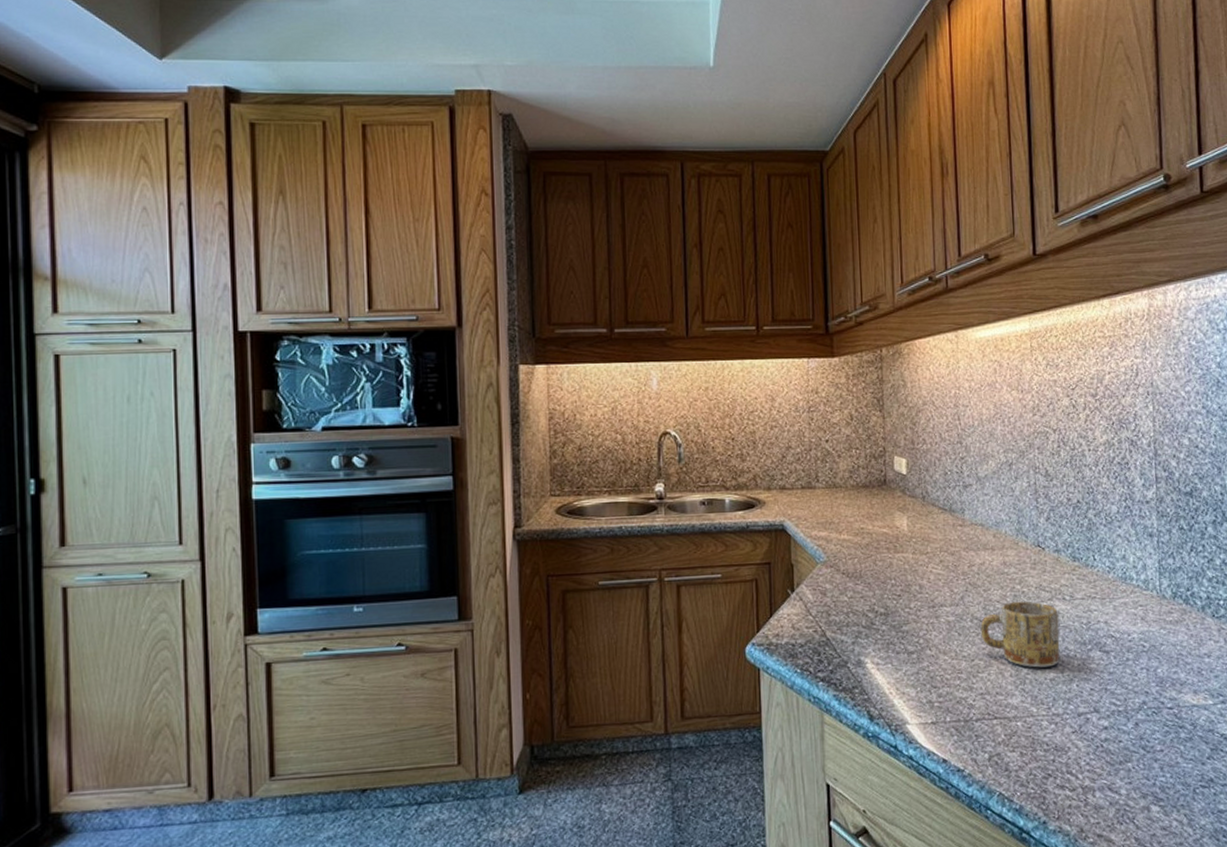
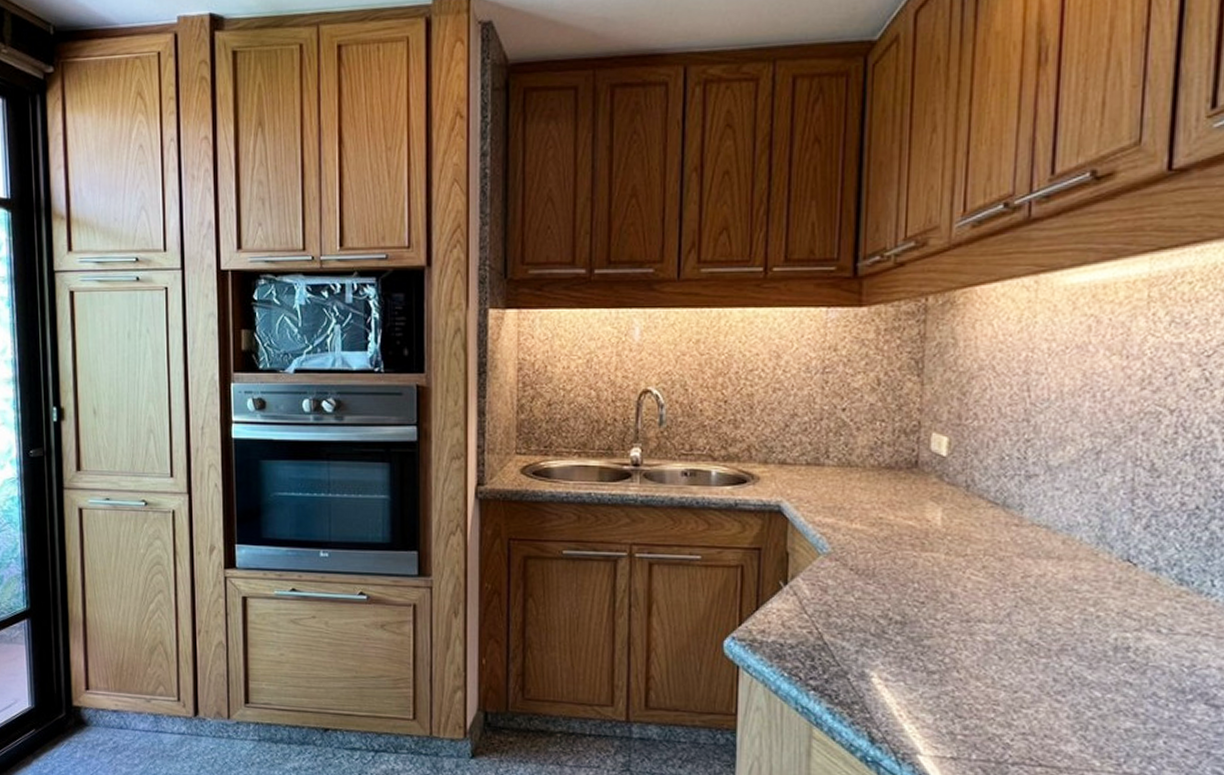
mug: present [980,601,1060,668] -> none [1030,627,1148,714]

